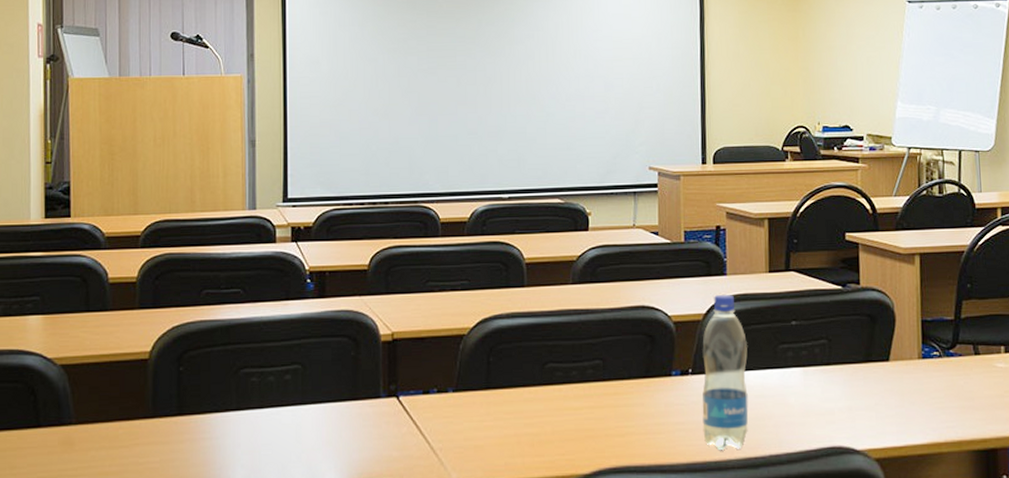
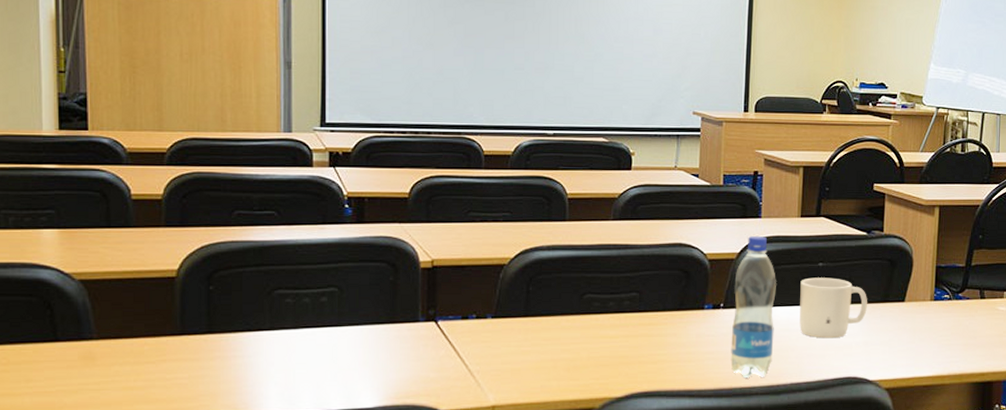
mug: none [773,337,848,405] -> present [799,277,867,339]

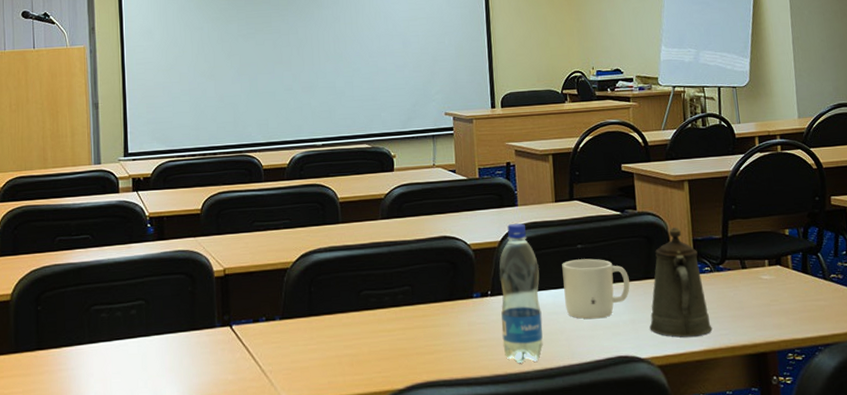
coffee pot: none [882,253,944,362] -> present [649,227,713,337]

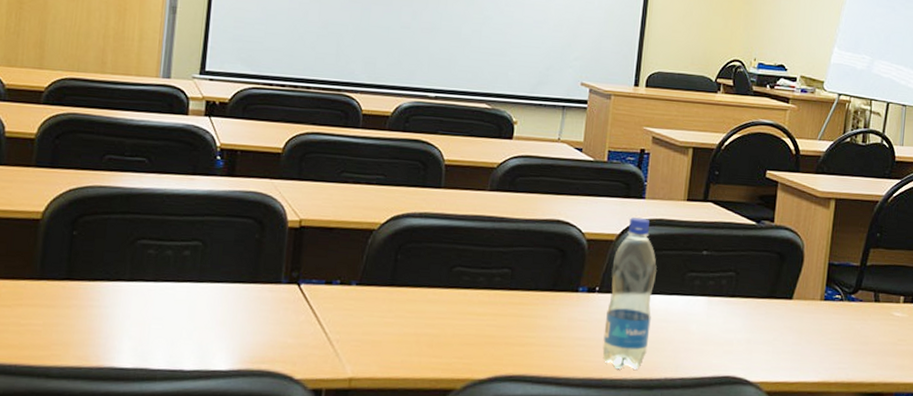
mug: present [562,258,630,319] -> none [678,266,753,334]
coffee pot: present [649,227,713,337] -> none [765,247,832,366]

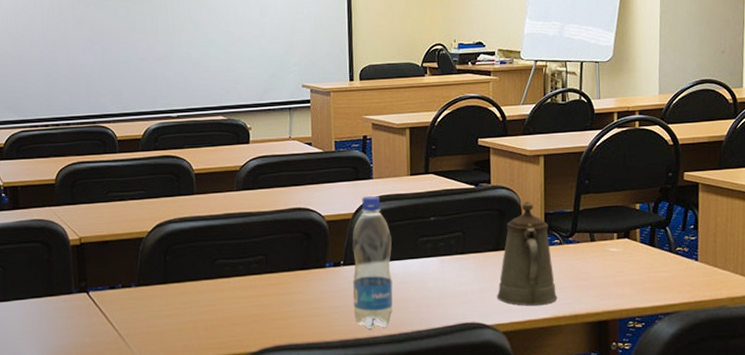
coffee pot: none [765,247,832,366] -> present [497,201,558,306]

